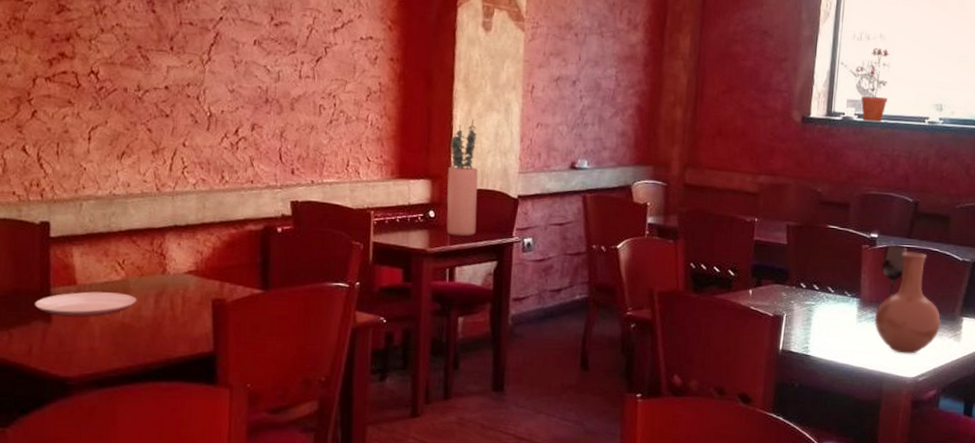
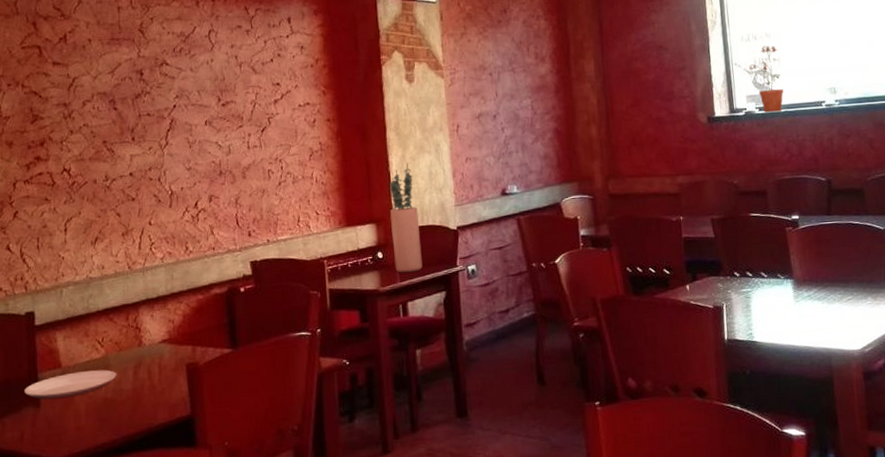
vase: present [874,251,941,354] -> none [810,227,876,327]
wine glass: present [881,244,908,297] -> none [807,223,831,274]

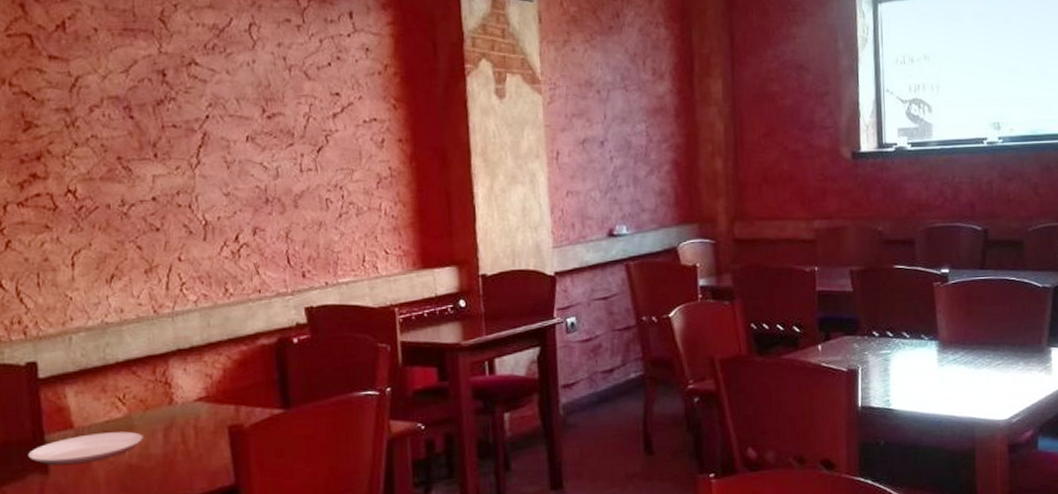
vase: present [390,163,423,273] -> none [475,195,513,325]
potted plant: present [749,45,784,113] -> none [903,70,941,150]

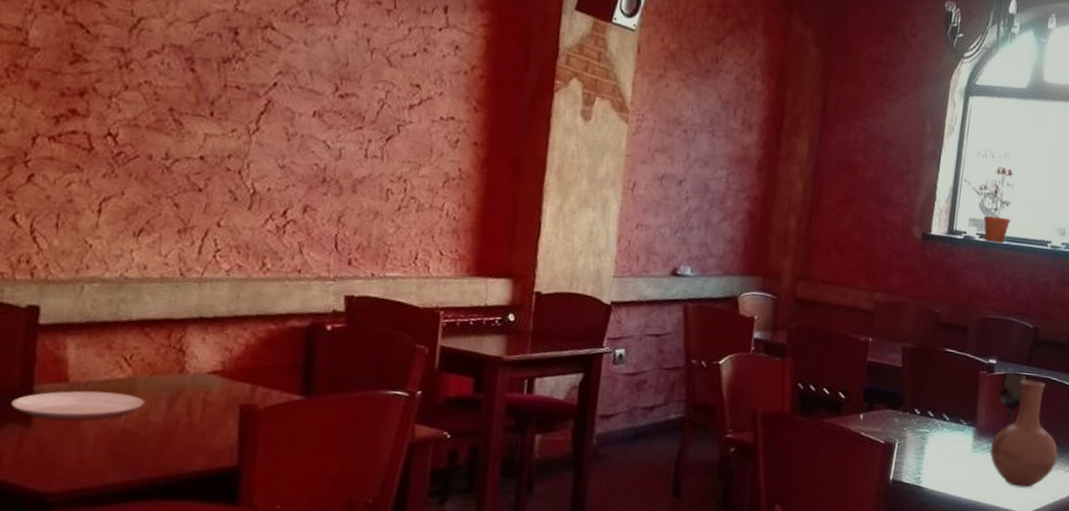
potted plant: none [903,70,941,150] -> present [979,167,1014,244]
wine glass: none [956,278,983,335] -> present [999,371,1026,427]
vase: none [956,283,1028,395] -> present [990,379,1058,488]

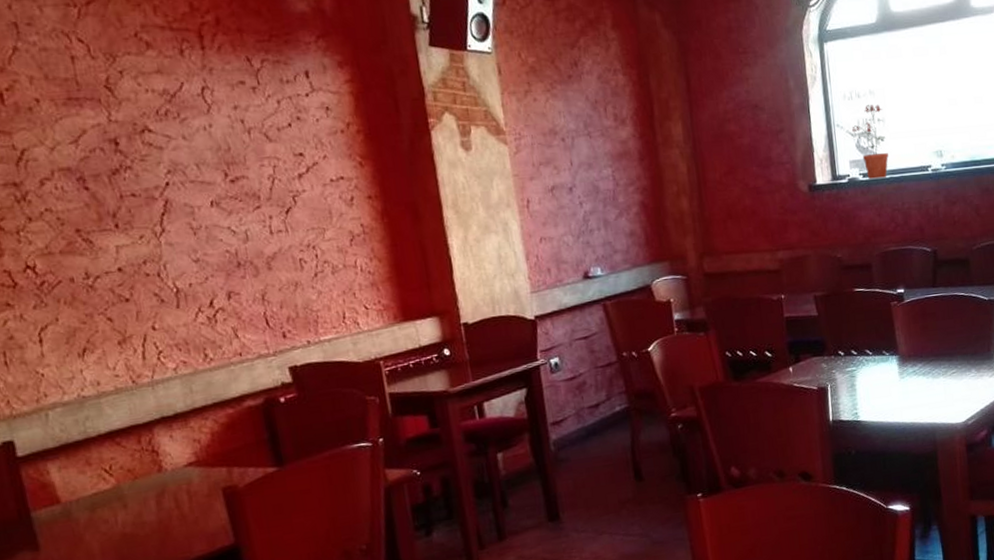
plate: present [11,390,145,421] -> none [15,501,135,542]
vase: present [990,379,1058,488] -> none [915,299,980,401]
wine glass: present [999,371,1026,427] -> none [912,295,936,348]

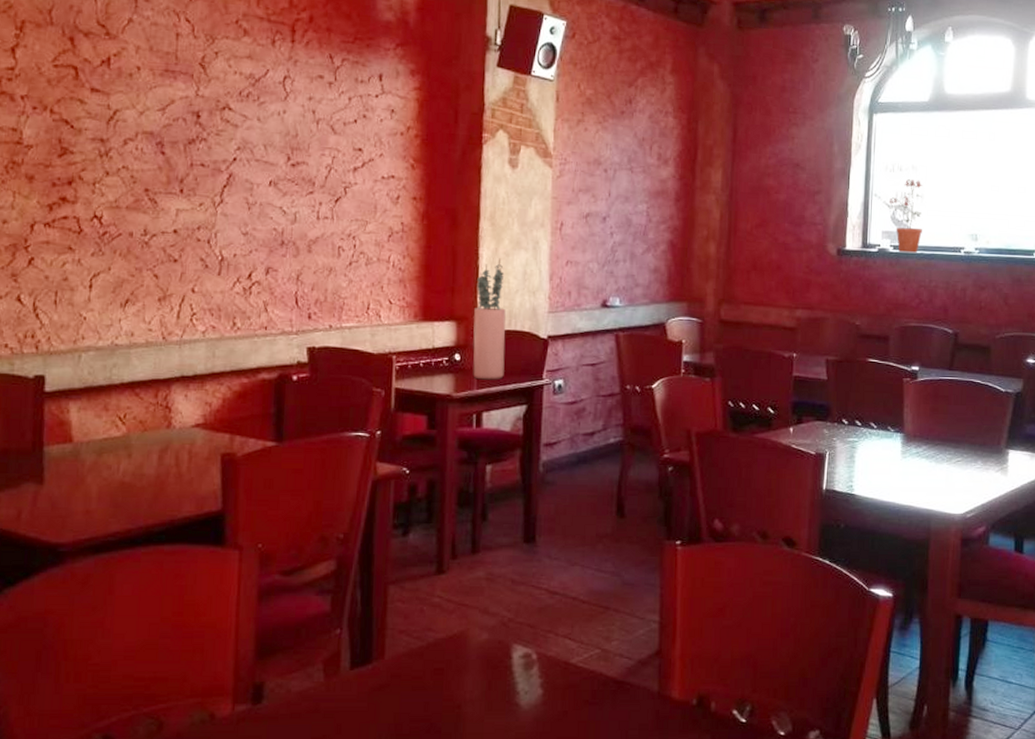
vase: none [451,245,498,371] -> present [473,258,506,380]

